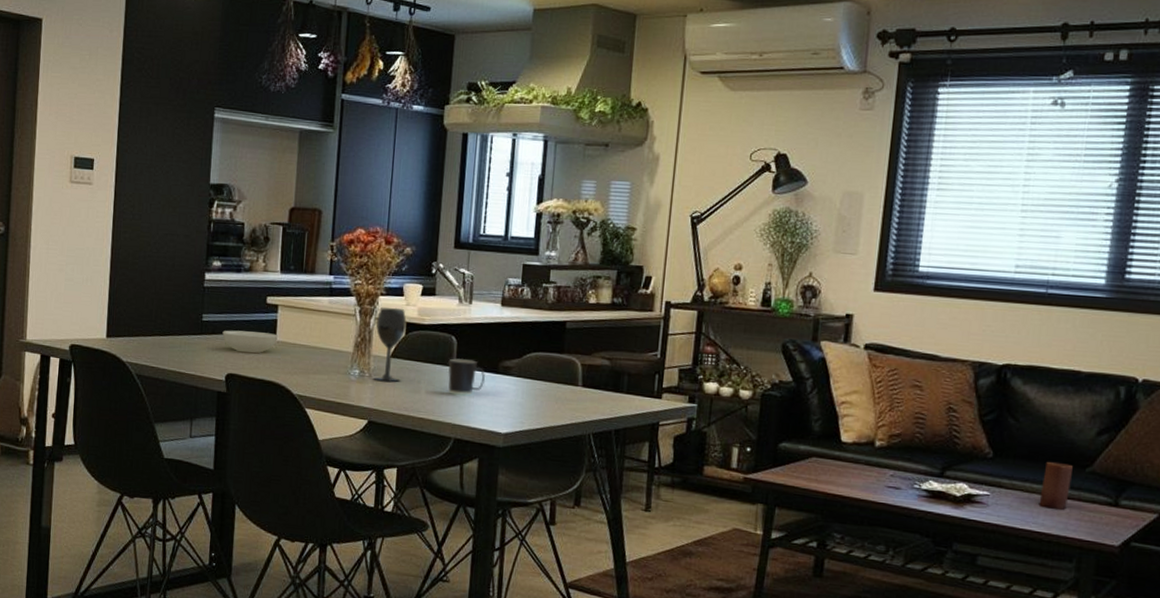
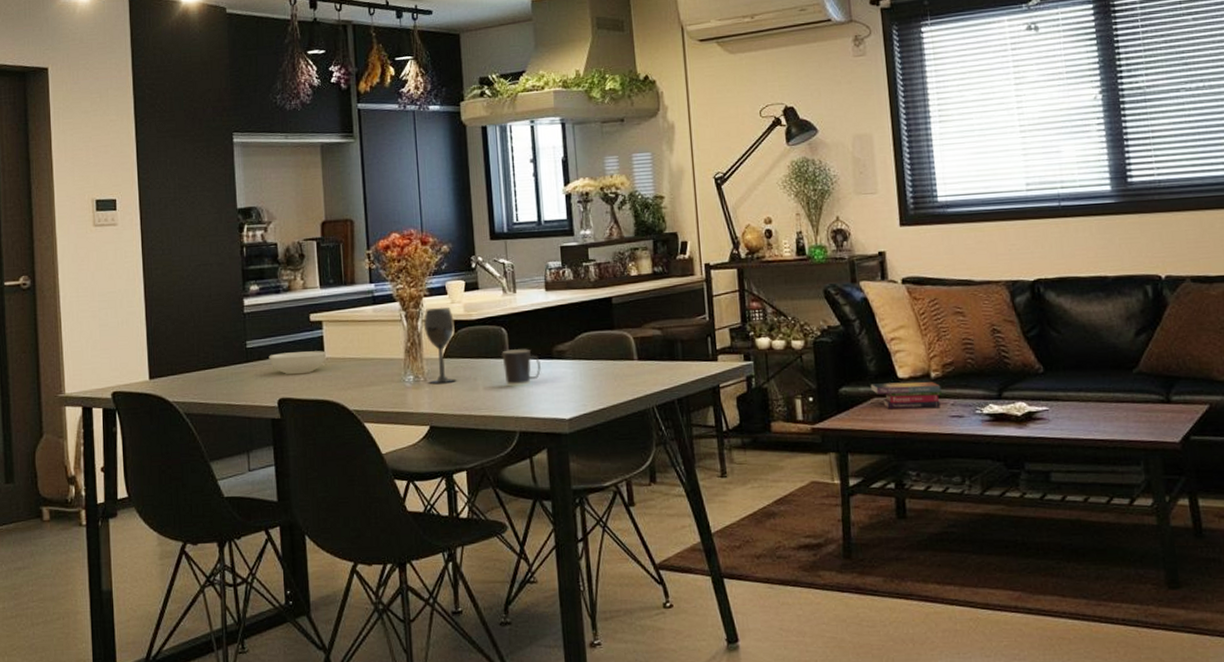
books: none [811,443,884,477] -> present [870,381,942,411]
candle: present [1038,461,1073,511] -> none [1094,368,1123,416]

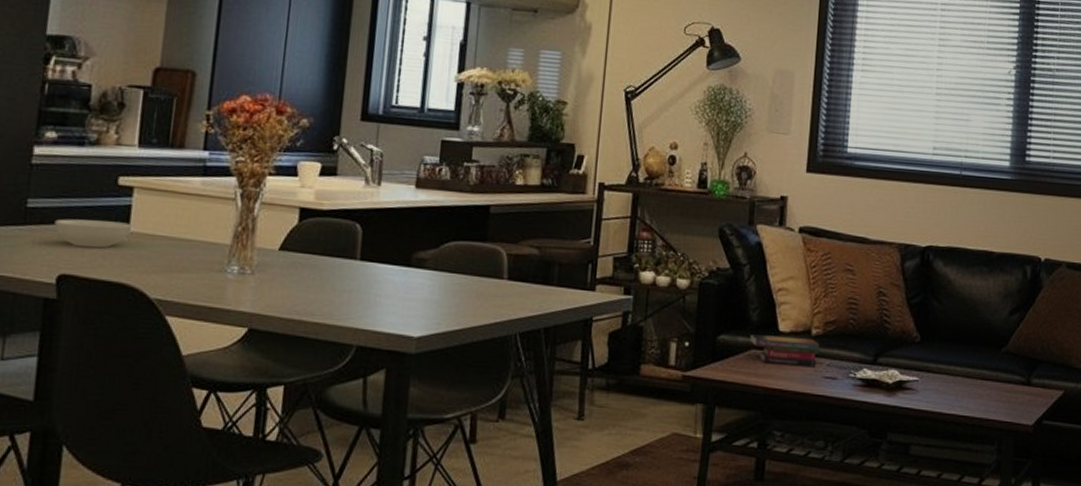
wine glass: present [424,307,457,384] -> none [257,190,301,280]
mug: present [501,349,541,387] -> none [350,250,395,295]

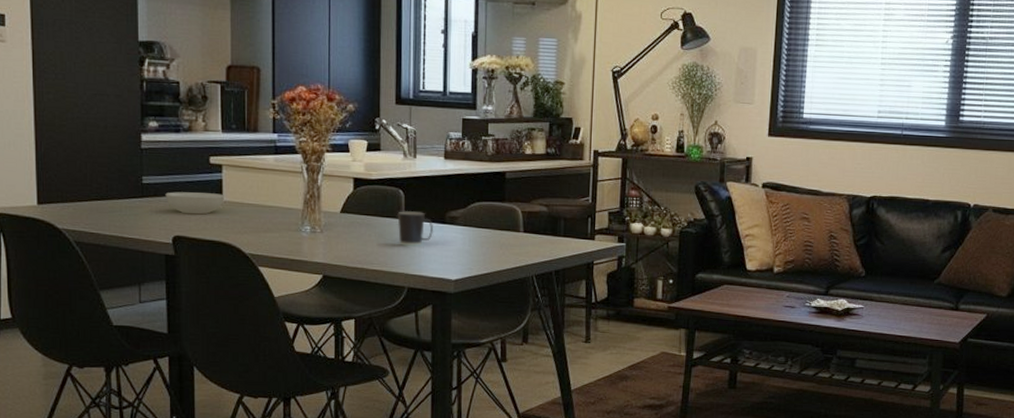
mug: none [350,250,395,295] -> present [397,211,433,247]
books: present [750,334,820,368] -> none [722,273,781,299]

